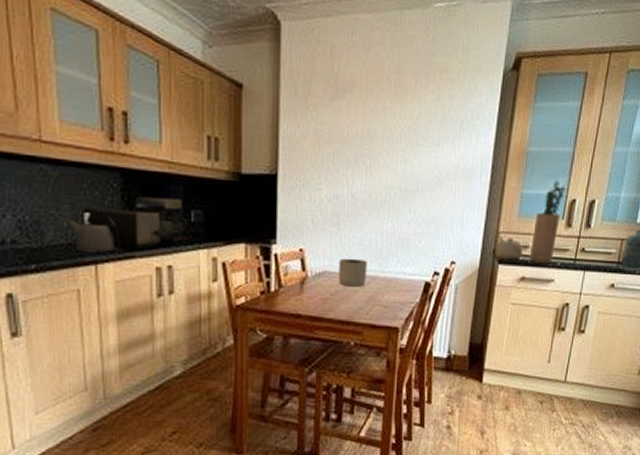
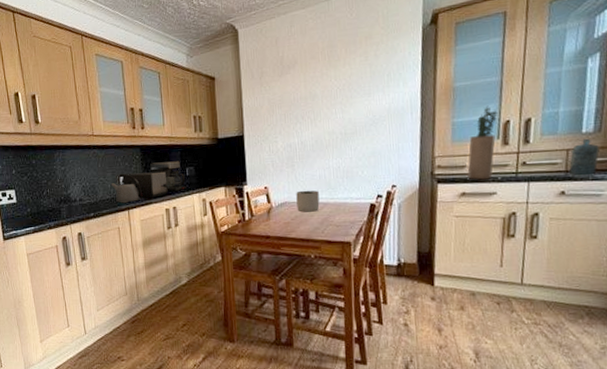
teapot: present [495,236,523,262] -> none [432,160,460,181]

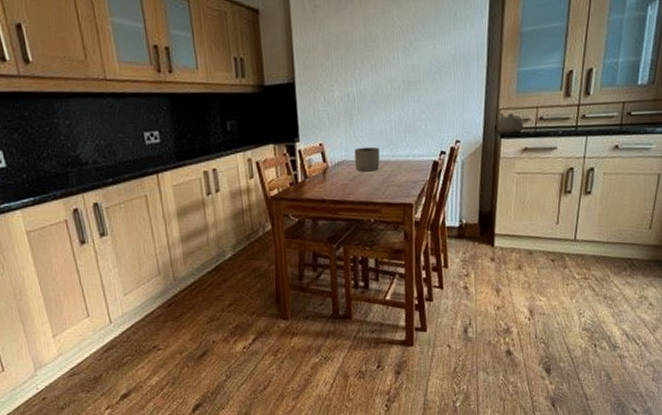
kettle: present [111,173,143,203] -> none [133,128,175,166]
toaster: present [123,171,168,199] -> none [147,126,206,160]
coffee maker: present [149,161,186,192] -> none [181,113,228,151]
teapot: none [432,160,460,181] -> present [496,112,523,136]
vase: present [467,105,498,180] -> none [530,53,562,134]
canister: present [569,138,600,176] -> none [624,90,651,129]

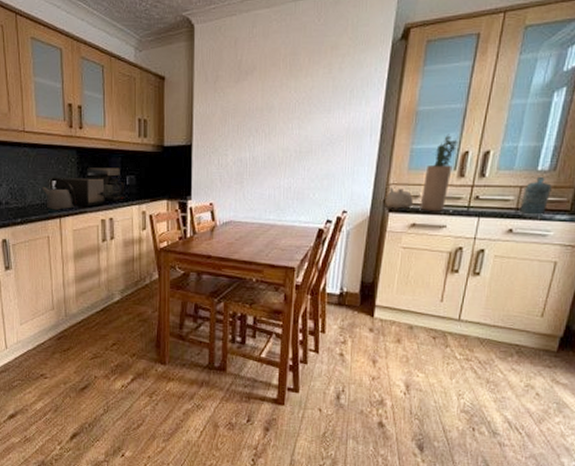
kettle: none [133,128,175,166] -> present [42,177,77,210]
toaster: none [147,126,206,160] -> present [55,178,105,206]
coffee maker: none [181,113,228,151] -> present [86,168,125,201]
planter: present [354,147,380,172] -> none [242,210,267,233]
vase: none [530,53,562,134] -> present [419,134,458,212]
canister: none [624,90,651,129] -> present [520,176,552,215]

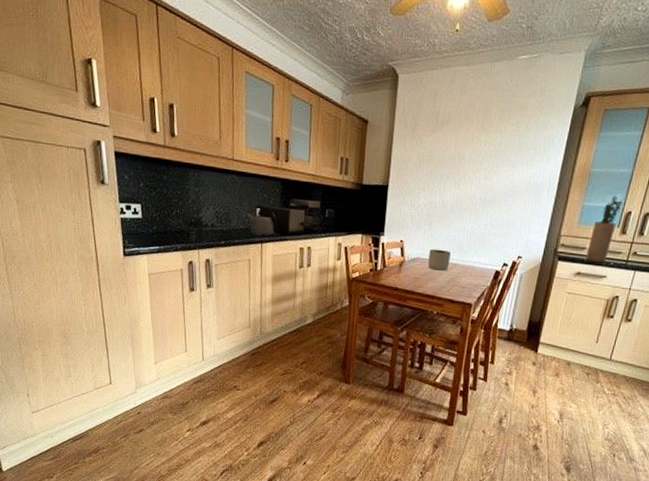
planter: none [242,210,267,233] -> present [428,249,451,271]
teapot: present [385,187,413,210] -> none [555,238,580,260]

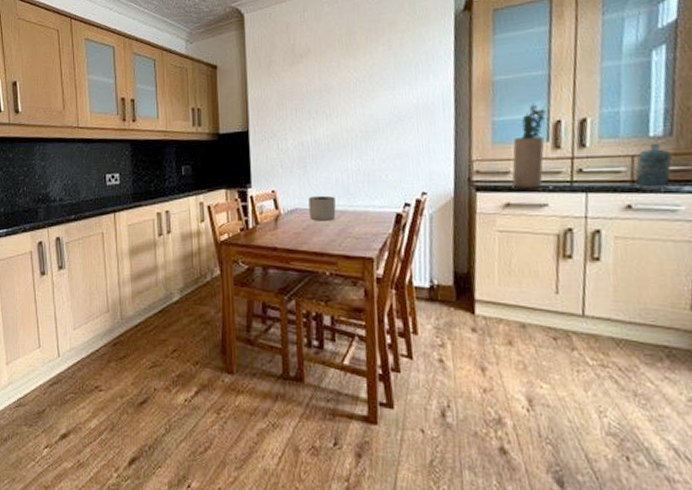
kettle: present [246,204,279,236] -> none [96,171,132,205]
toaster: present [259,206,306,235] -> none [109,170,160,200]
coffee maker: present [288,199,324,232] -> none [140,158,181,194]

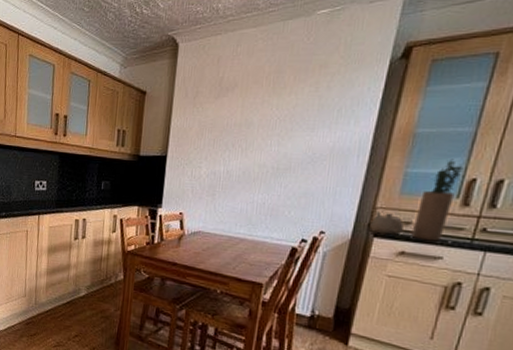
planter: present [308,195,336,221] -> none [210,222,237,246]
teapot: none [470,164,504,189] -> present [370,211,404,237]

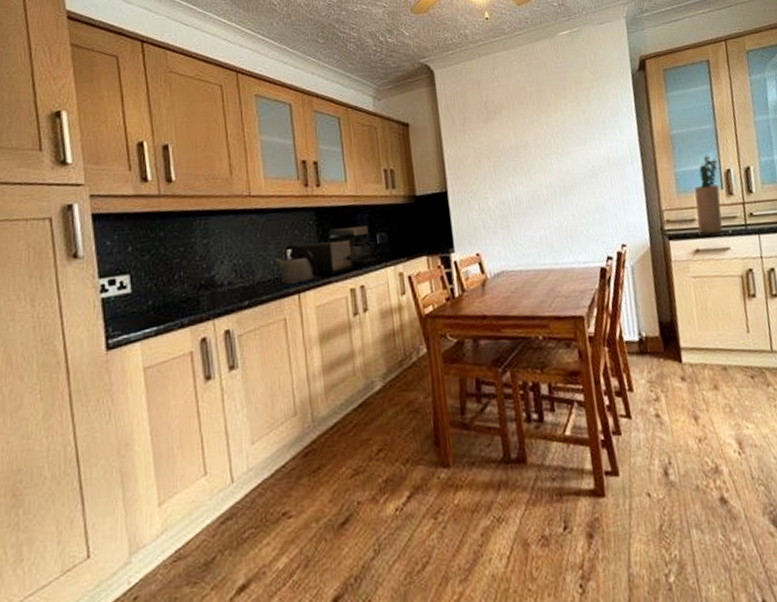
kettle: none [25,178,56,208] -> present [274,244,319,285]
toaster: none [37,179,82,207] -> present [291,239,353,277]
coffee maker: none [65,171,99,204] -> present [327,225,378,267]
teapot: present [370,211,404,237] -> none [662,213,691,237]

